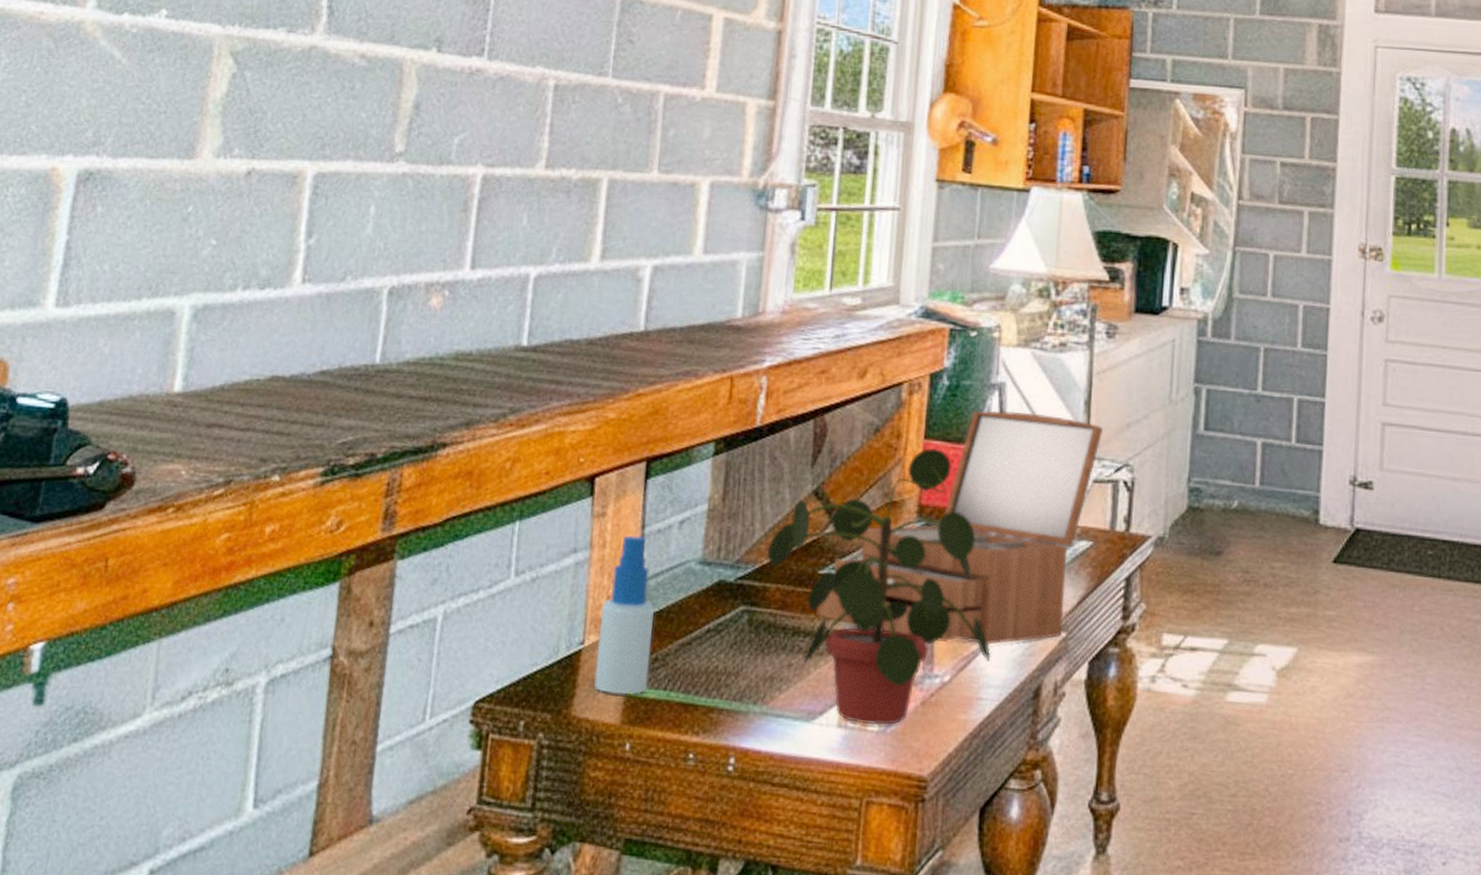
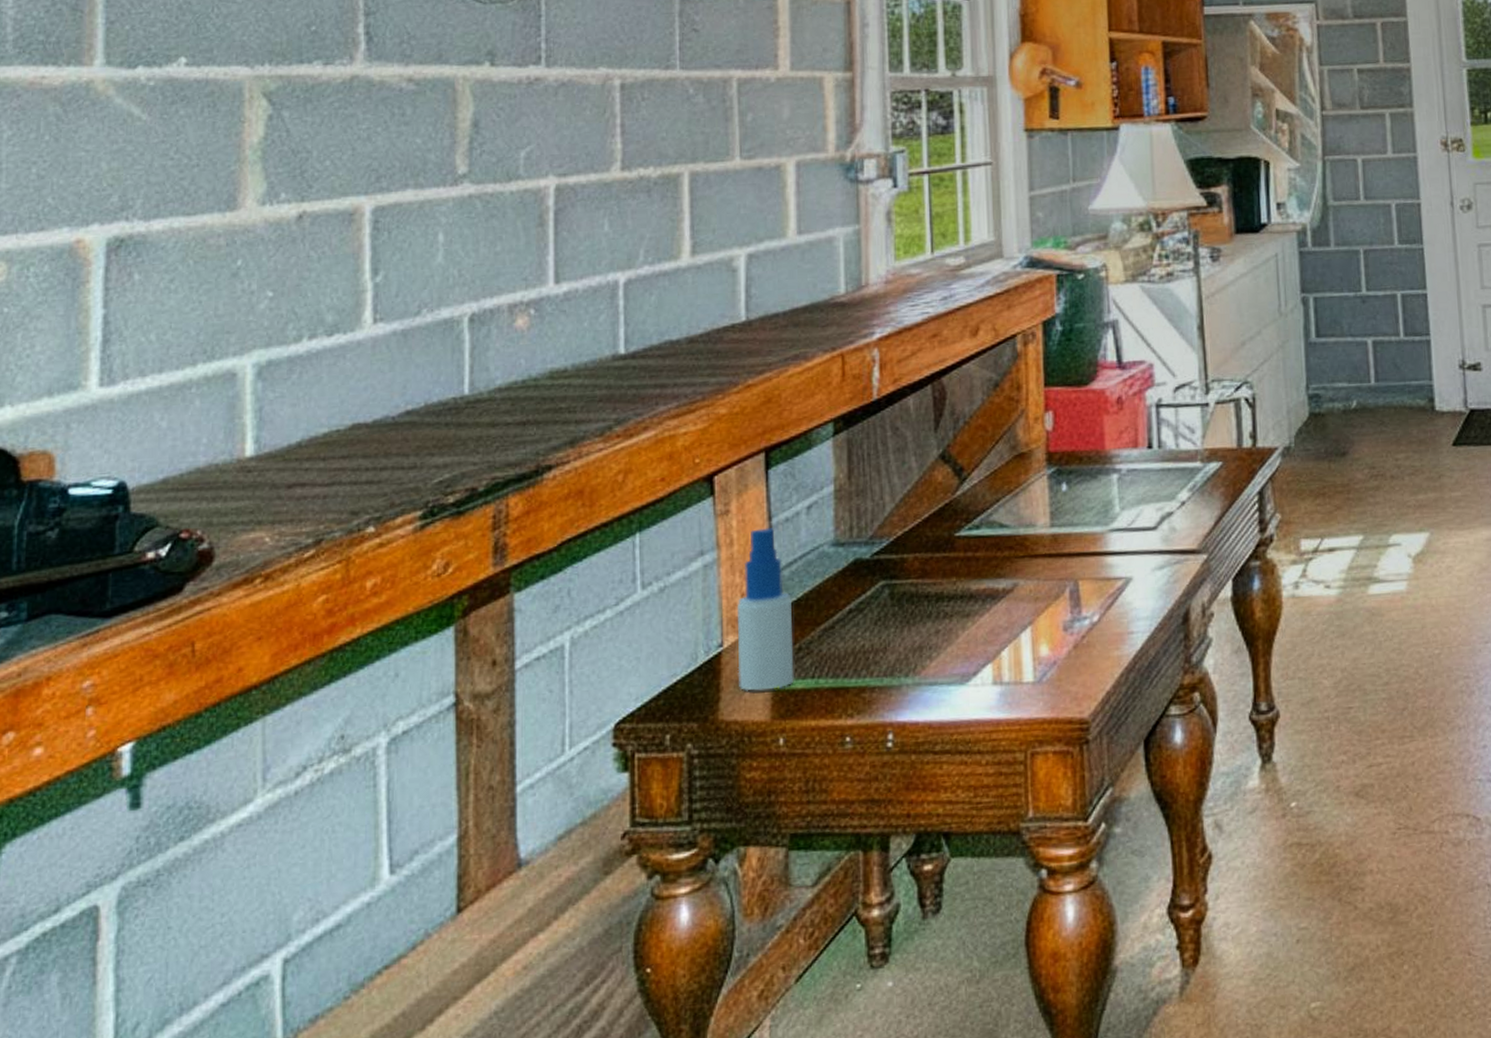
potted plant: present [767,448,991,726] -> none [901,395,1137,678]
jewelry box: present [816,410,1104,645] -> none [958,345,1220,584]

